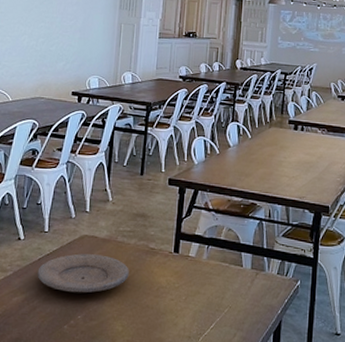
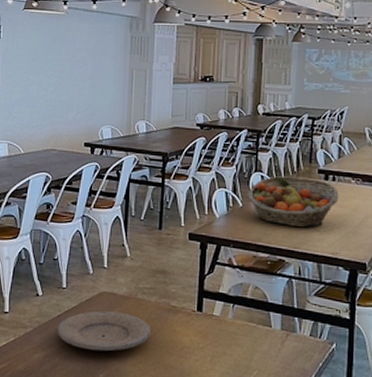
fruit basket: none [224,126,307,174] -> present [247,176,339,228]

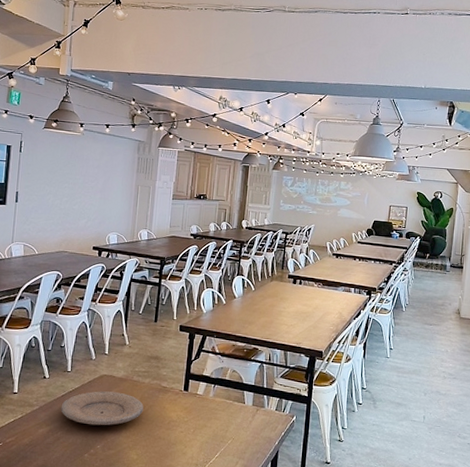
fruit basket: present [247,176,339,228] -> none [230,279,304,322]

